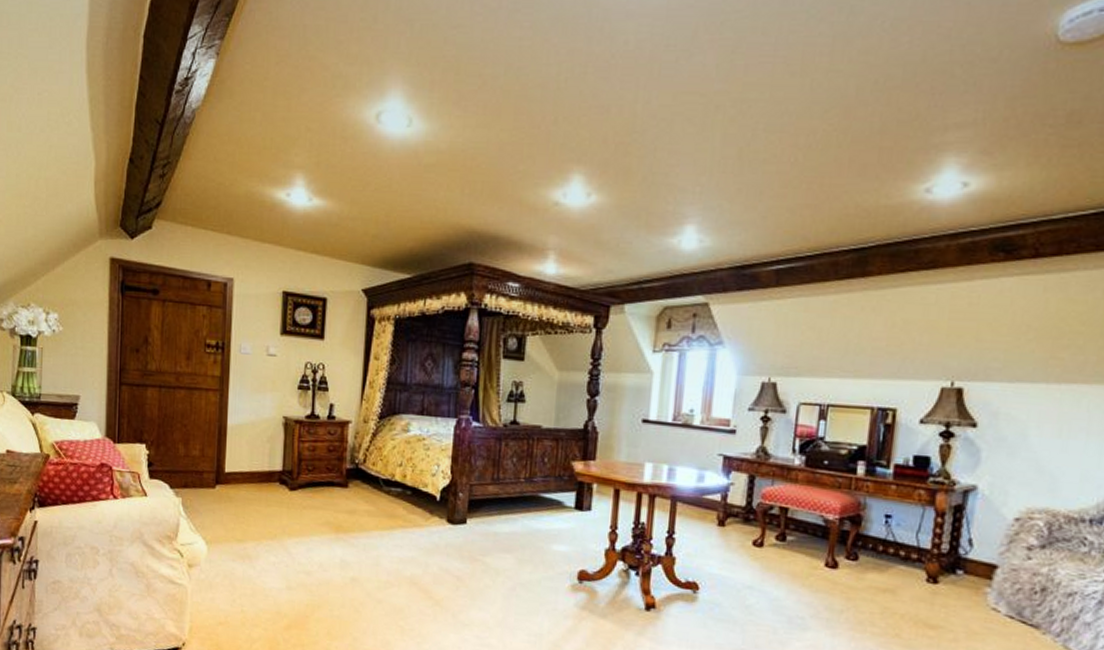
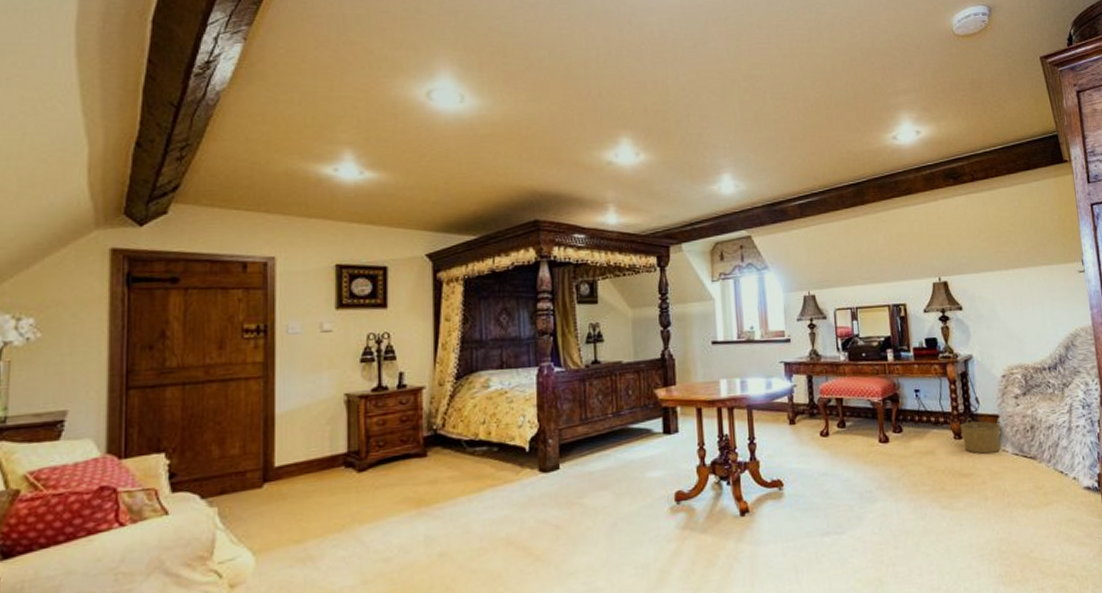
basket: none [937,561,996,610] -> present [959,418,1001,454]

